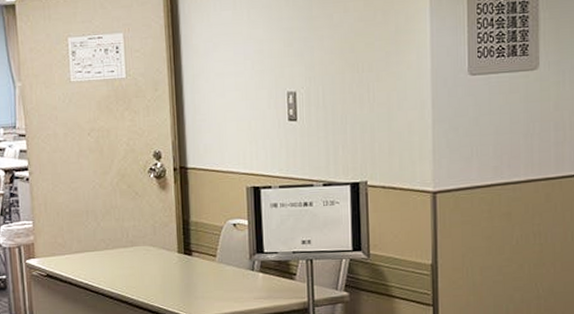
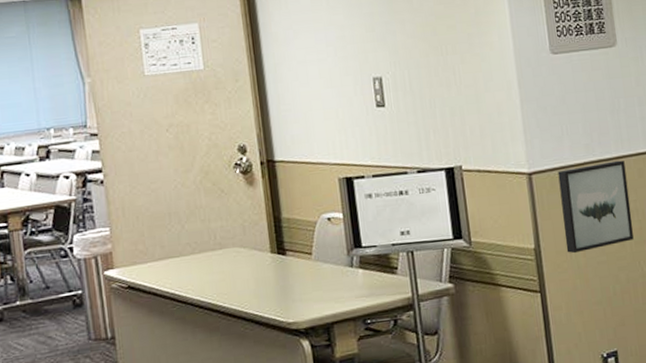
wall art: none [463,184,534,272] -> present [557,160,634,254]

